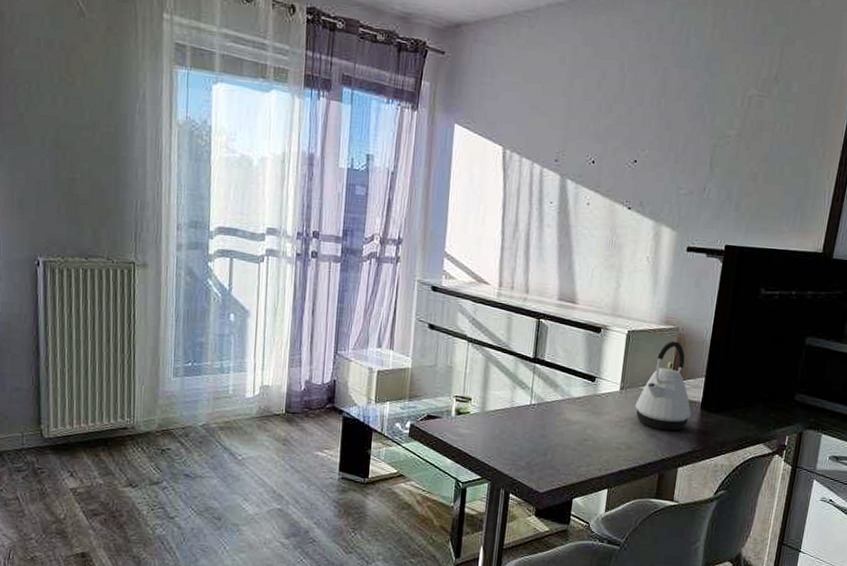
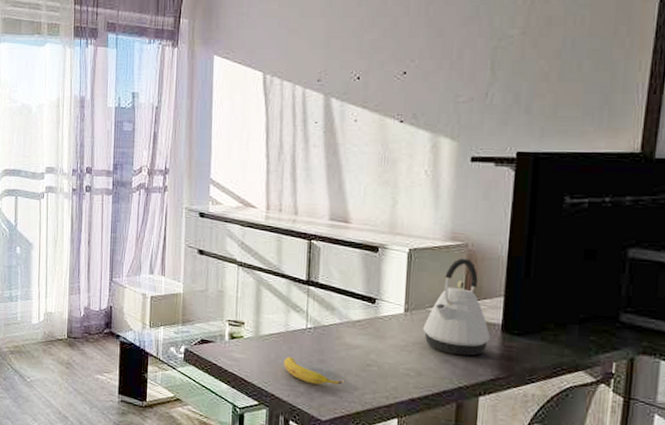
banana: none [507,431,563,459] -> present [284,356,345,385]

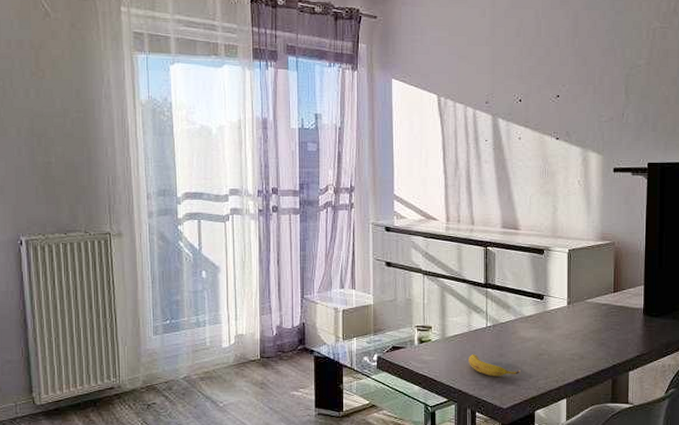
kettle: present [423,258,490,356] -> none [583,255,635,338]

